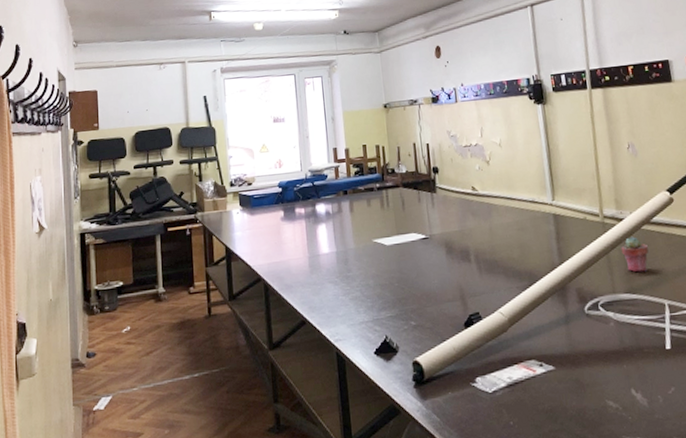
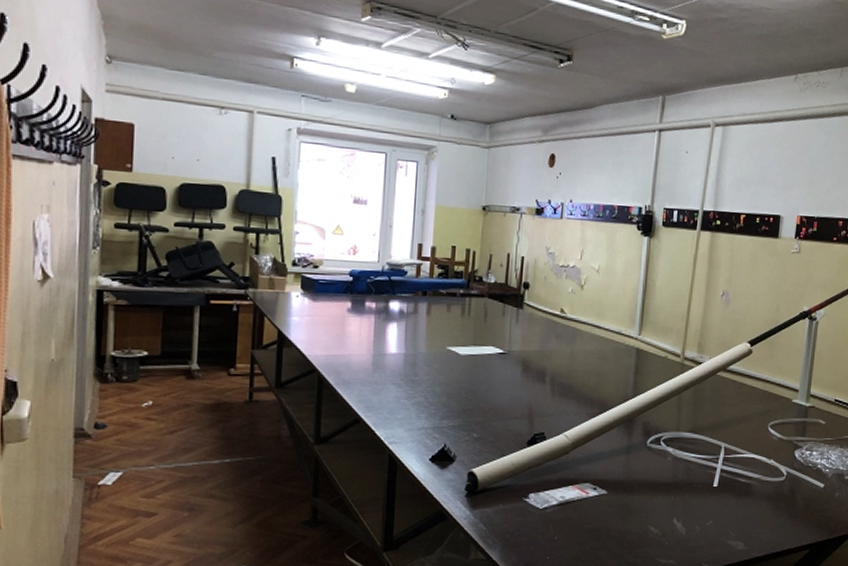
potted succulent: present [620,237,649,273] -> none [693,381,719,415]

